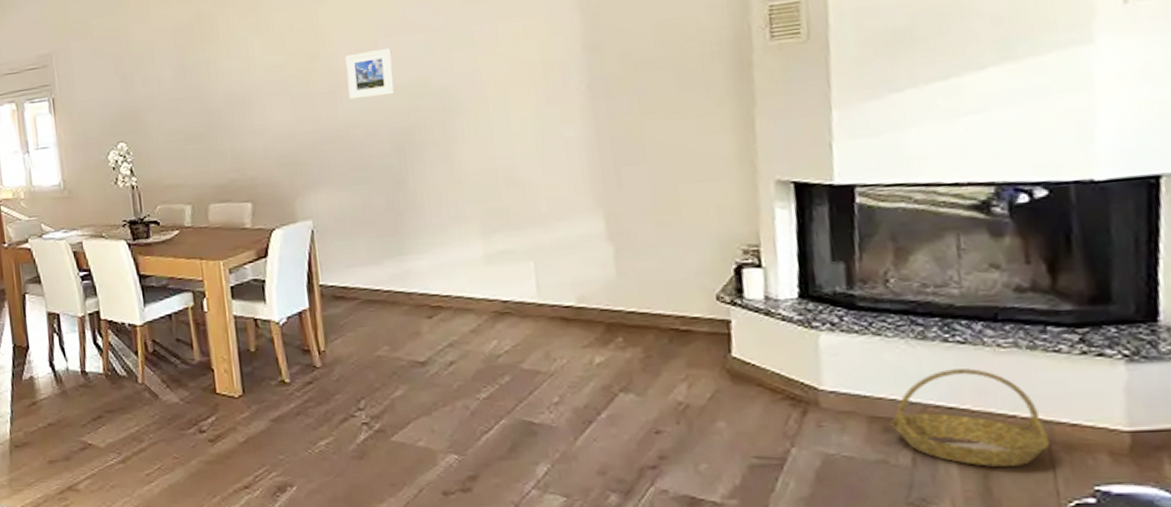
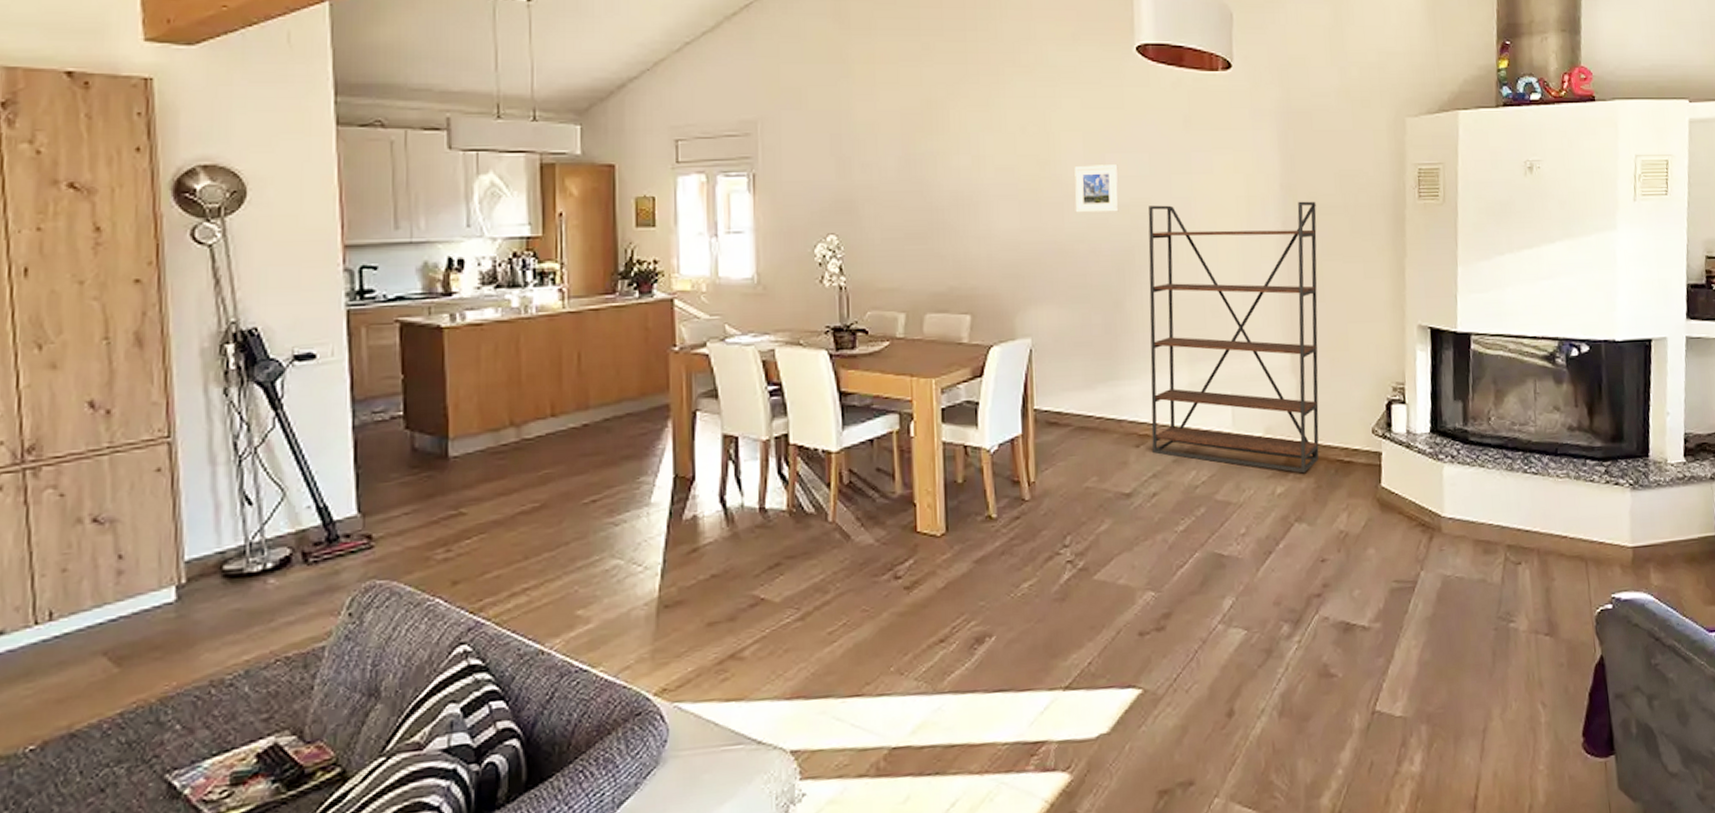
bookshelf: none [427,58,647,343] -> present [1148,201,1319,474]
basket: present [891,368,1051,467] -> none [1489,496,1587,581]

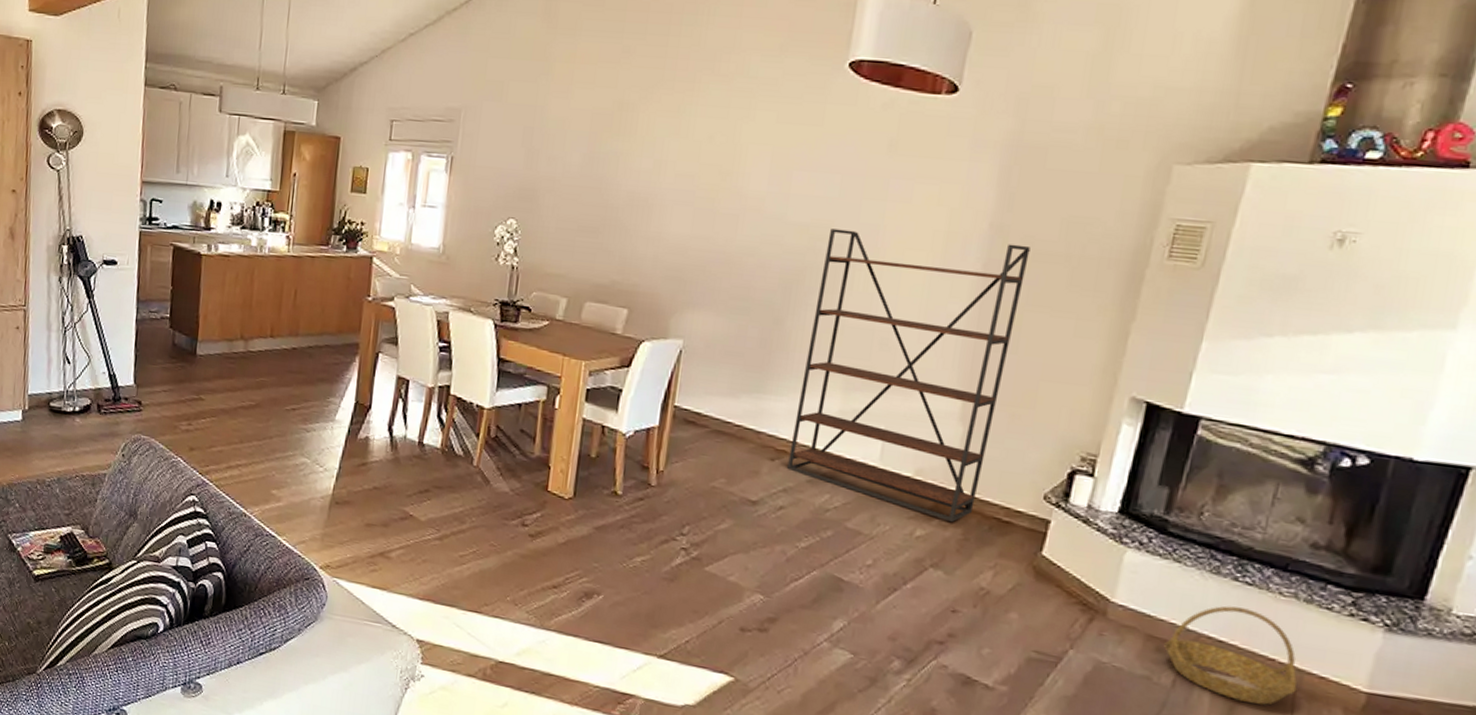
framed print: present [1074,164,1119,213] -> none [750,180,805,231]
basket: none [1489,496,1587,581] -> present [1164,606,1297,705]

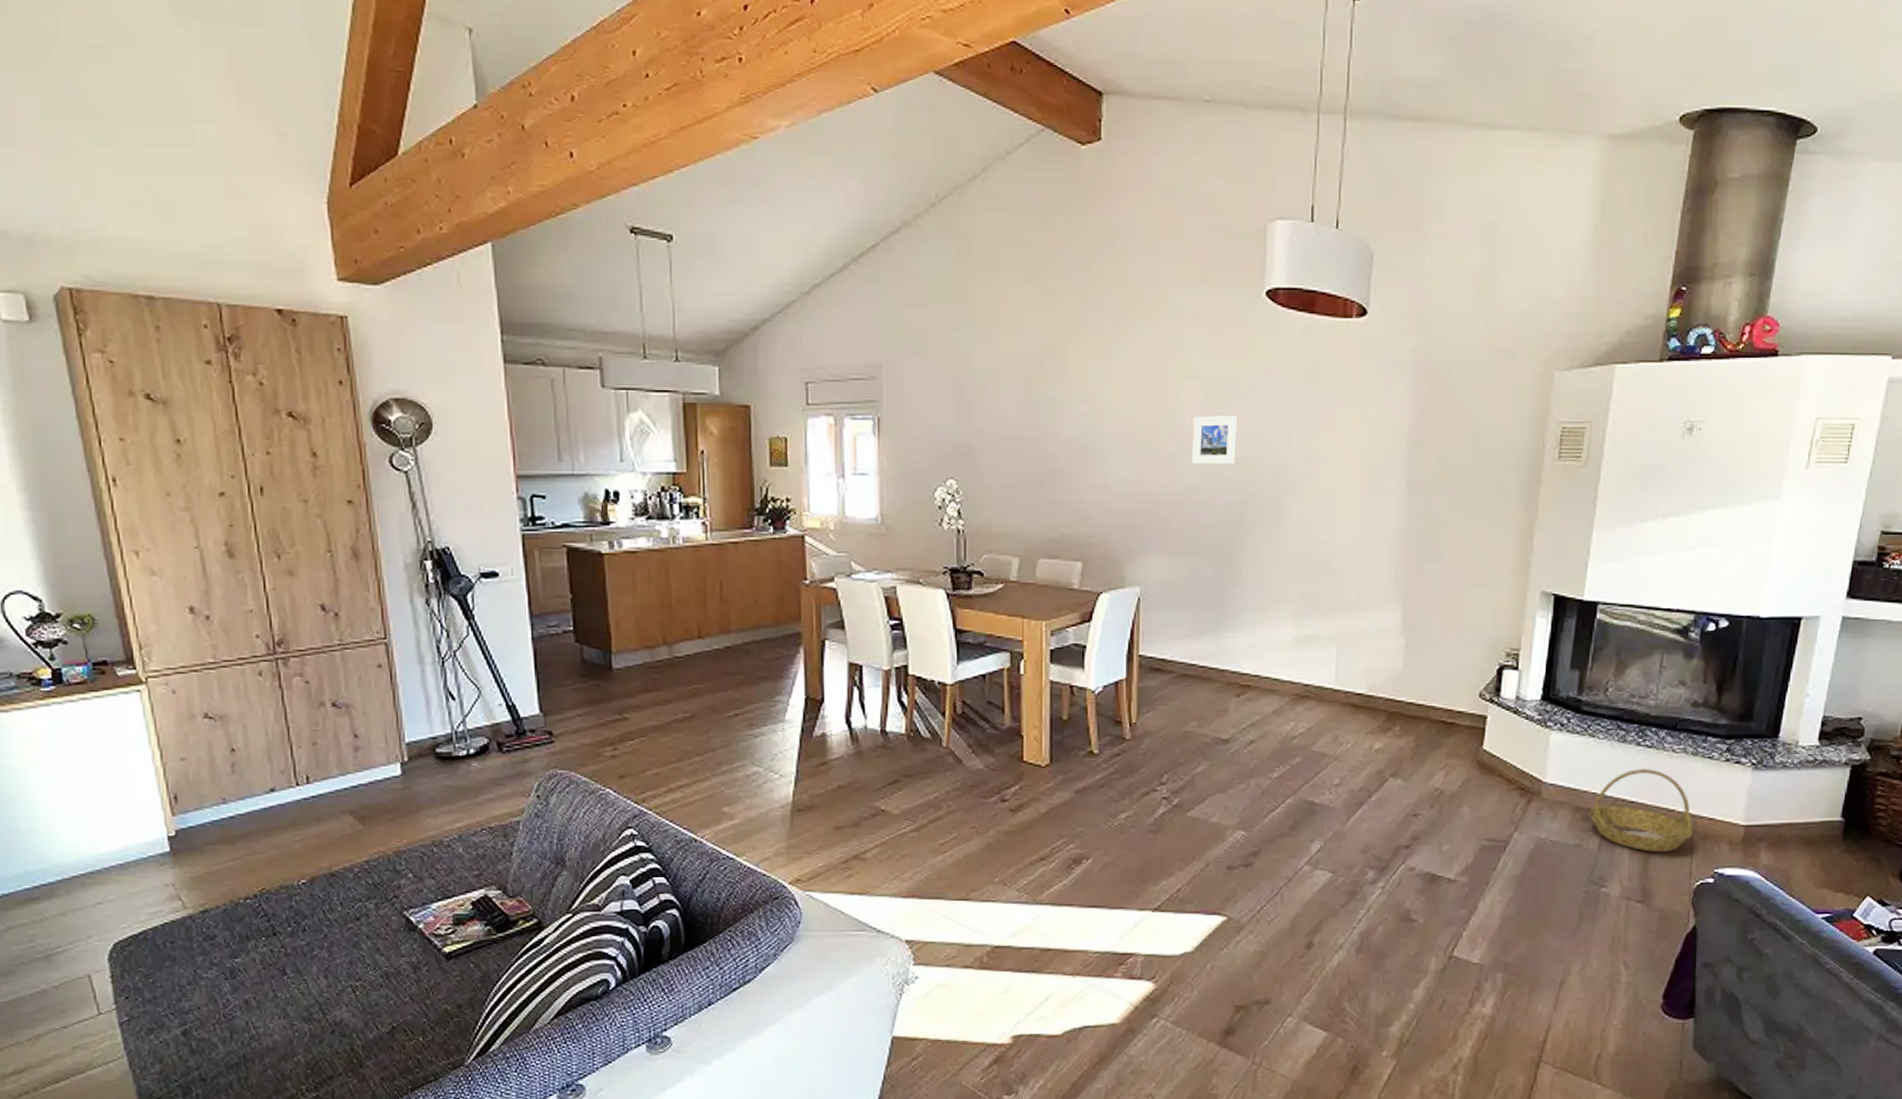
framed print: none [750,180,805,231] -> present [1191,415,1238,465]
bookshelf: present [787,228,1030,523] -> none [1253,459,1445,732]

